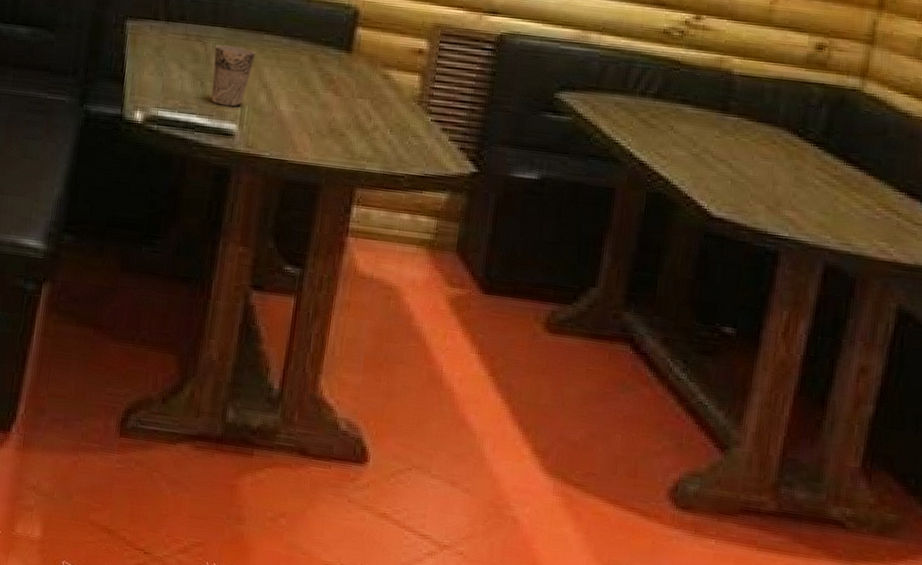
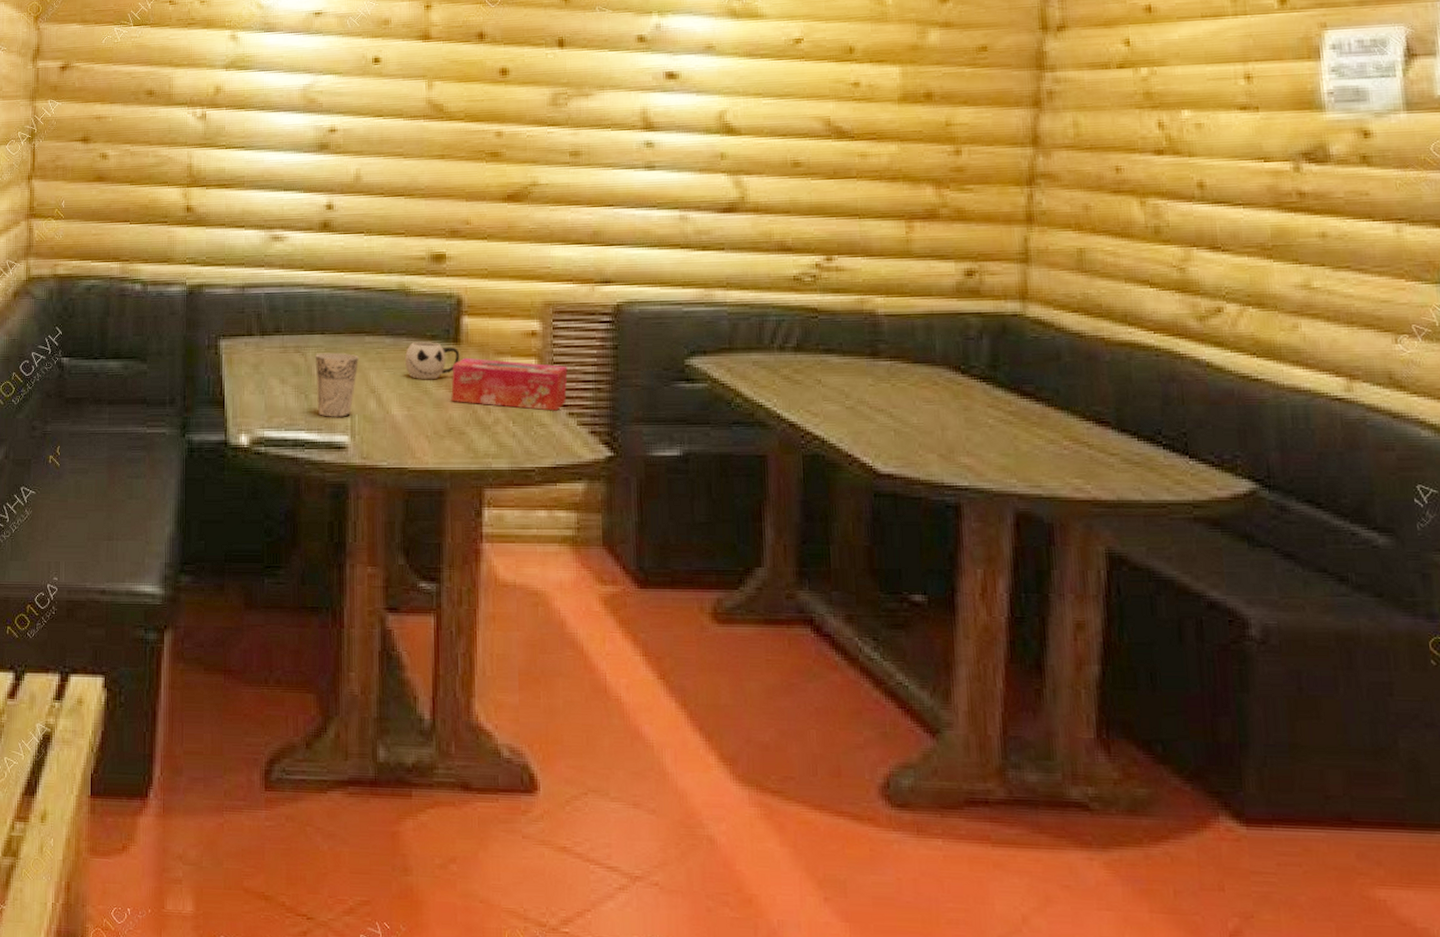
mug: none [298,45,350,83] -> present [405,342,460,380]
tissue box: none [336,66,447,125] -> present [451,357,568,411]

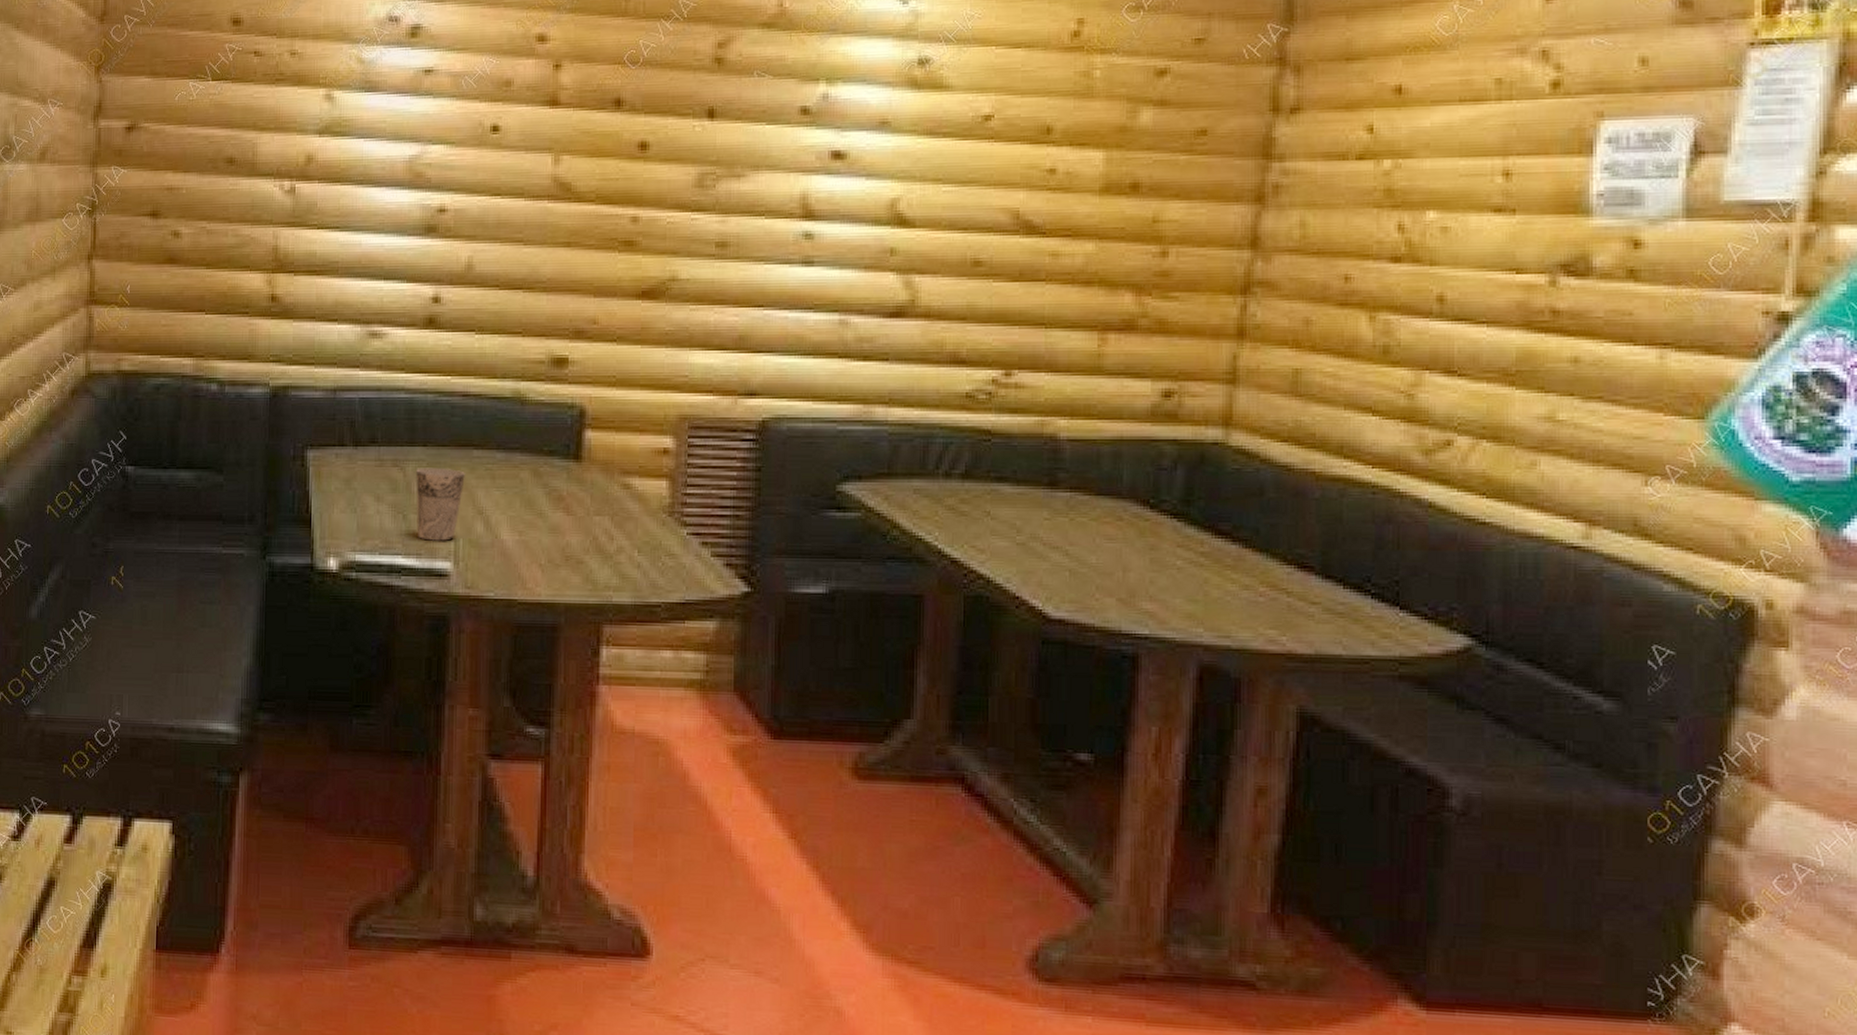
mug: present [405,342,460,380] -> none [518,458,581,502]
tissue box: present [451,357,568,411] -> none [569,477,703,540]

